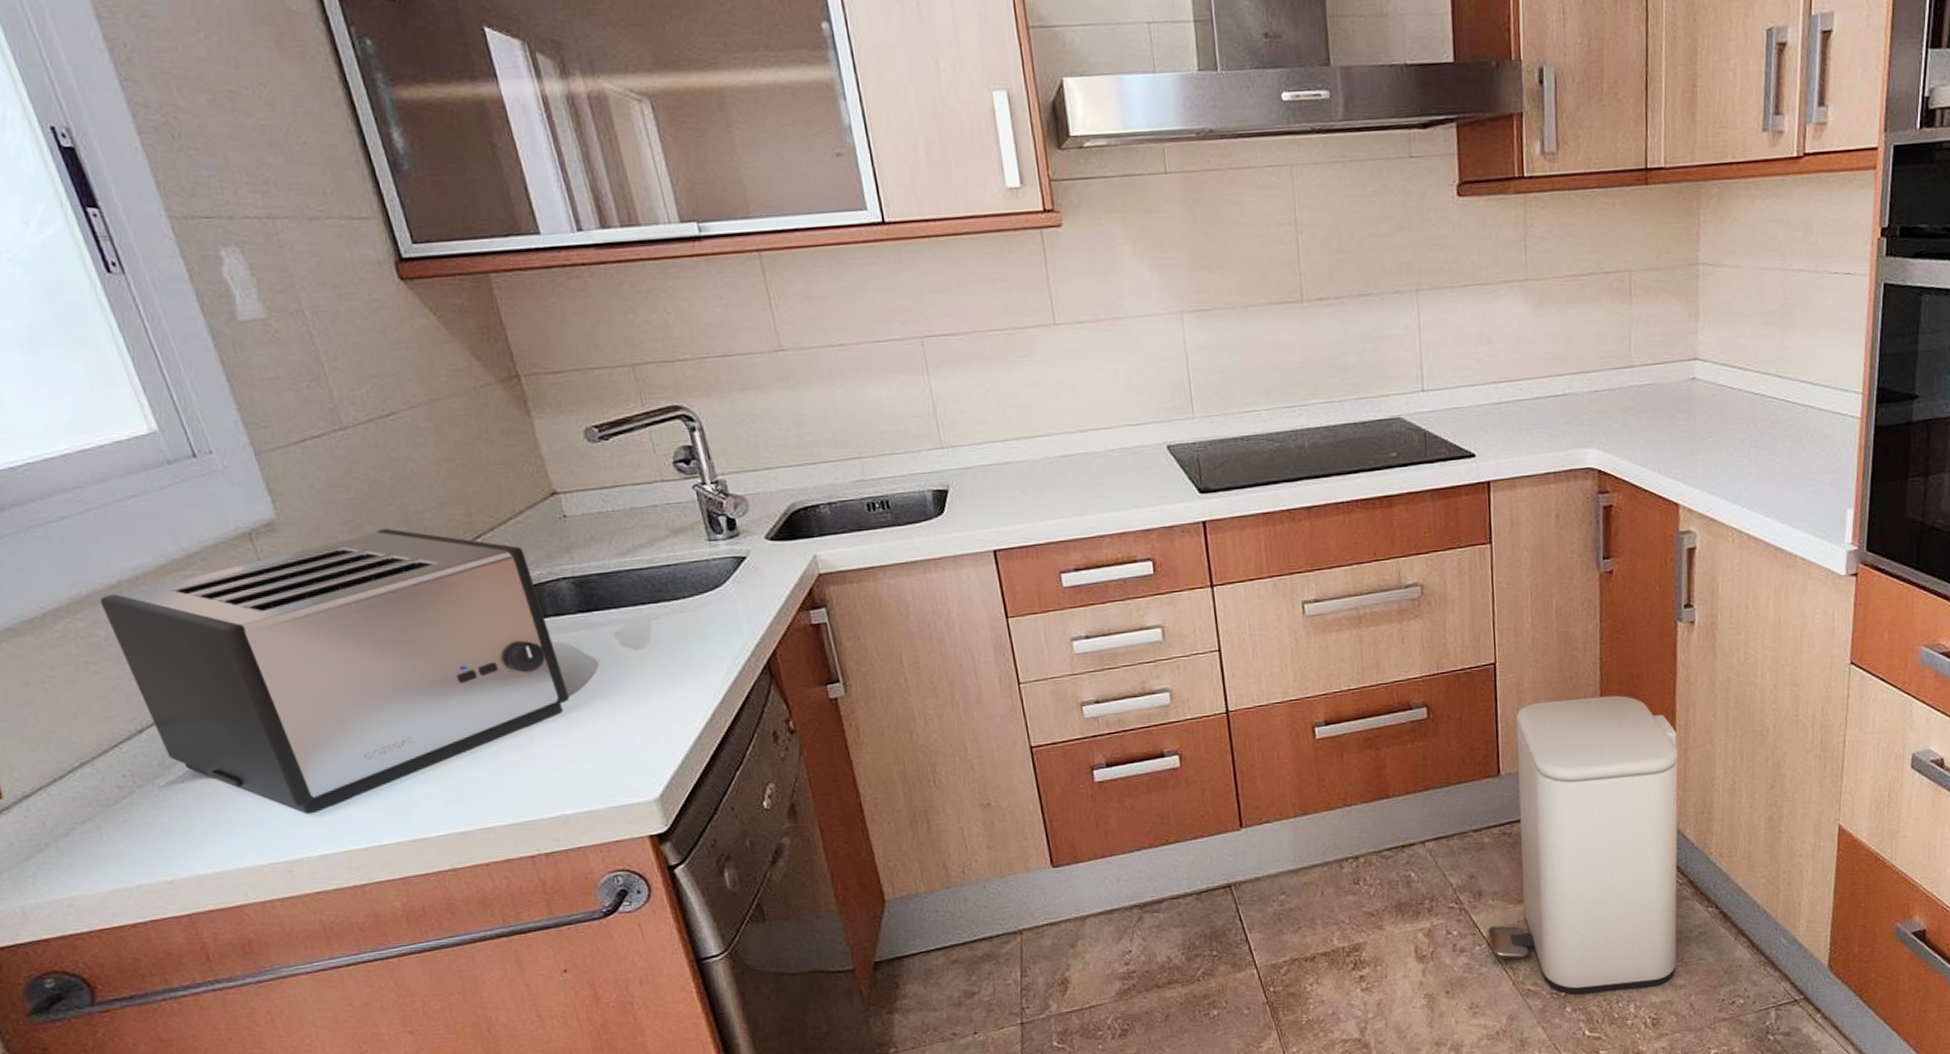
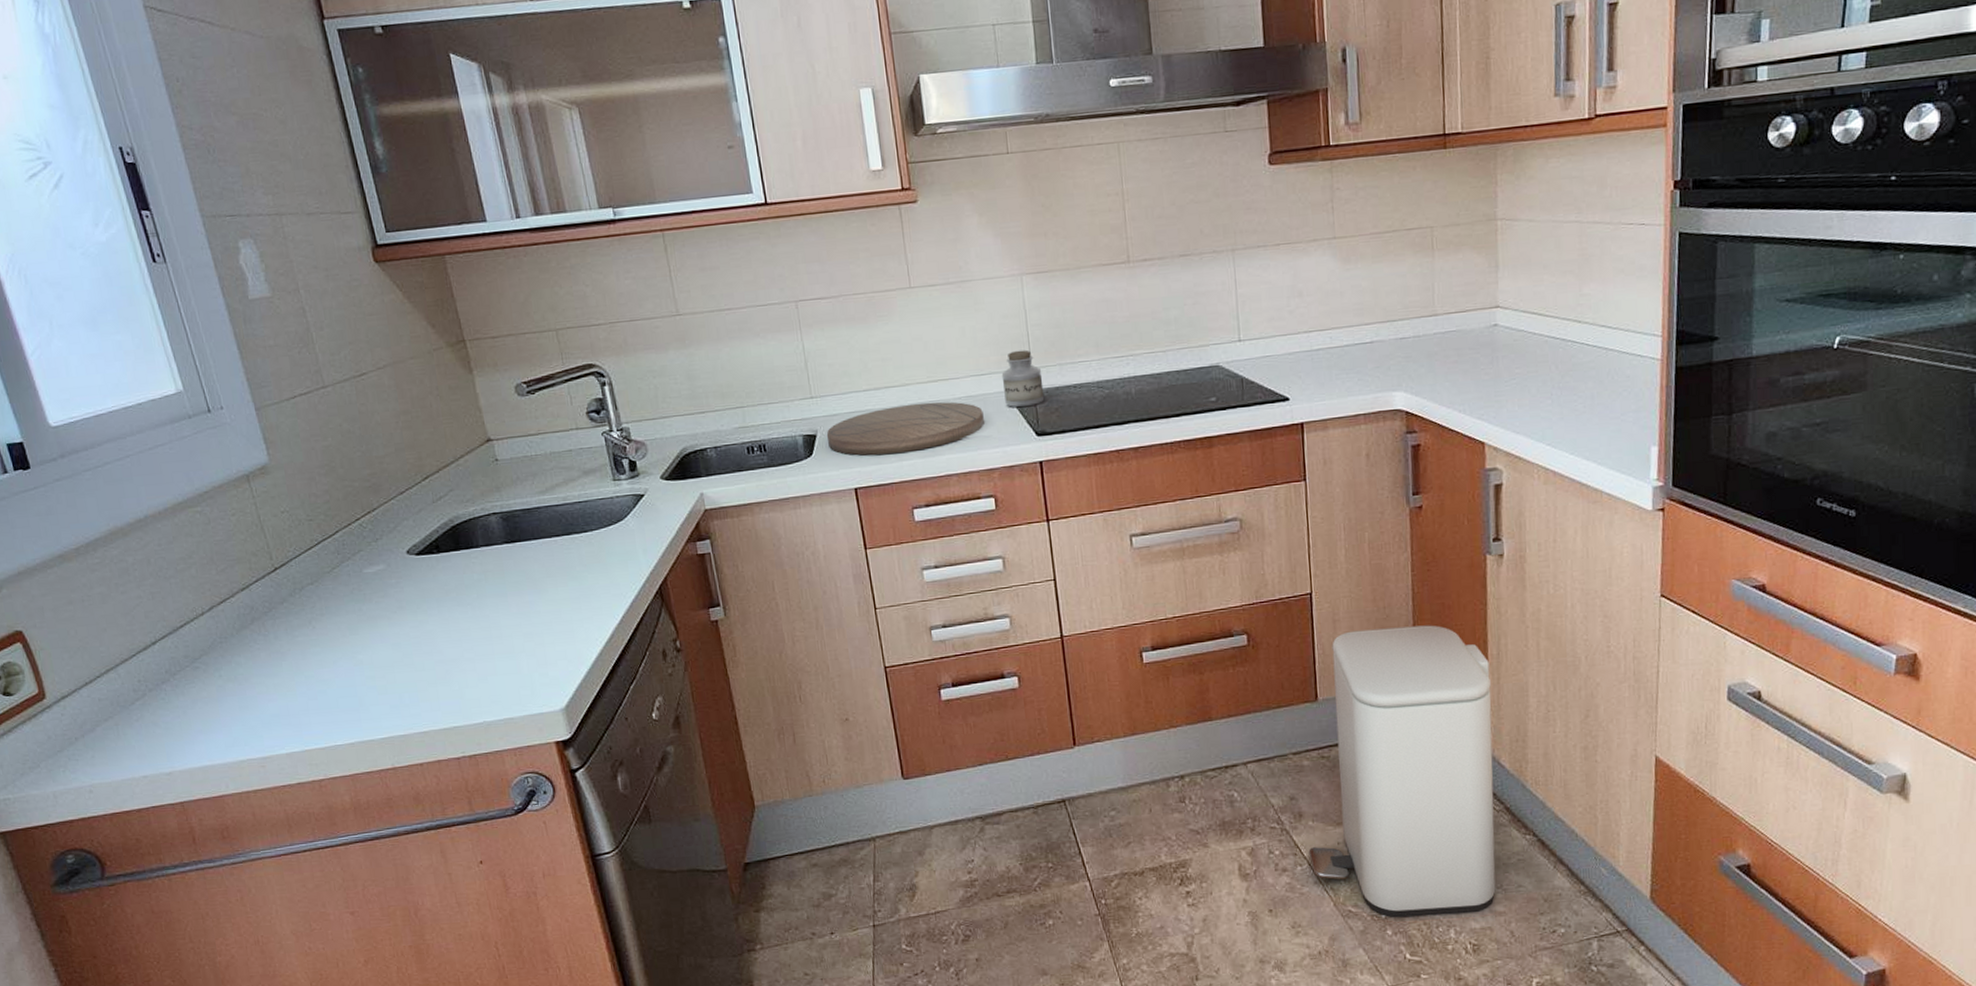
toaster: present [100,528,570,815] -> none [130,470,495,717]
cutting board: none [959,454,1141,514] -> present [826,401,984,456]
jar: none [1159,397,1208,462] -> present [1001,350,1045,408]

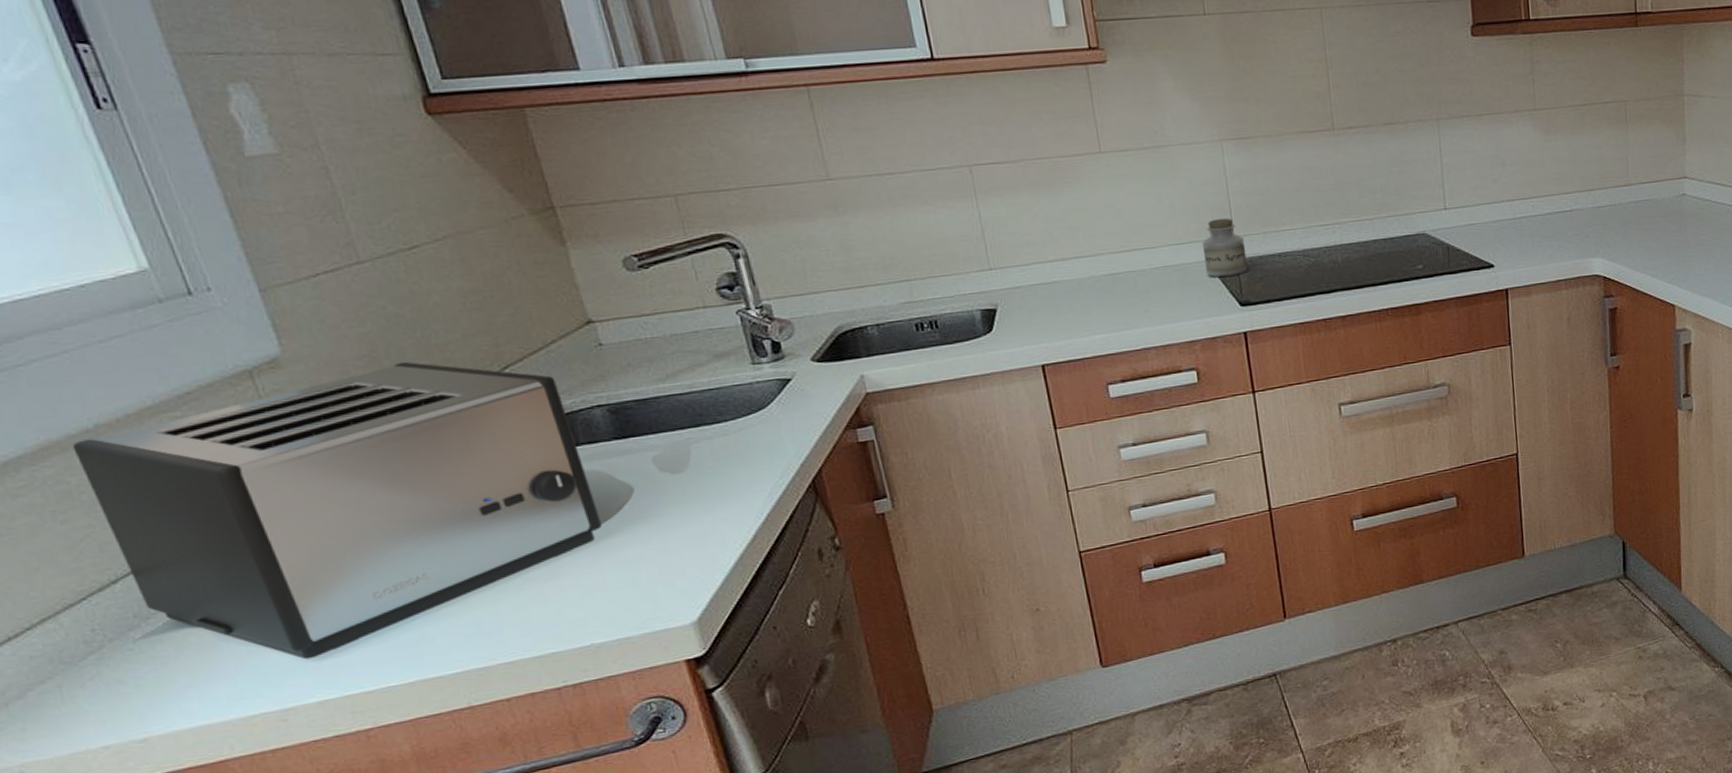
toaster: none [130,470,495,717] -> present [72,361,603,660]
cutting board: present [826,401,984,456] -> none [1008,272,1184,331]
pedal bin: present [1308,625,1496,918] -> none [1517,478,1689,757]

